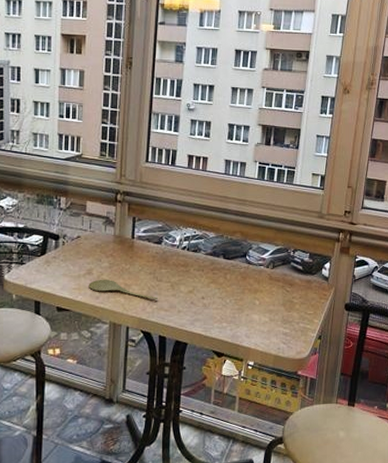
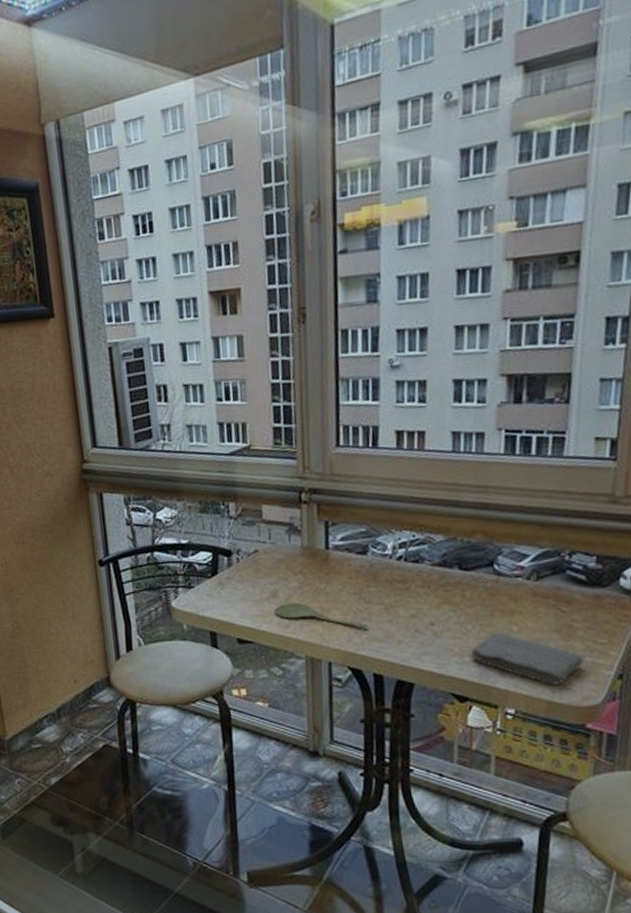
washcloth: none [227,305,299,344] -> present [470,632,584,685]

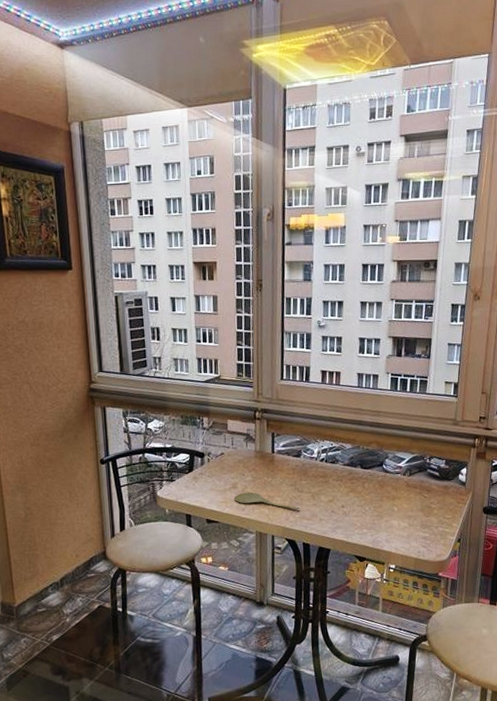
washcloth: present [470,632,584,685] -> none [367,512,438,547]

